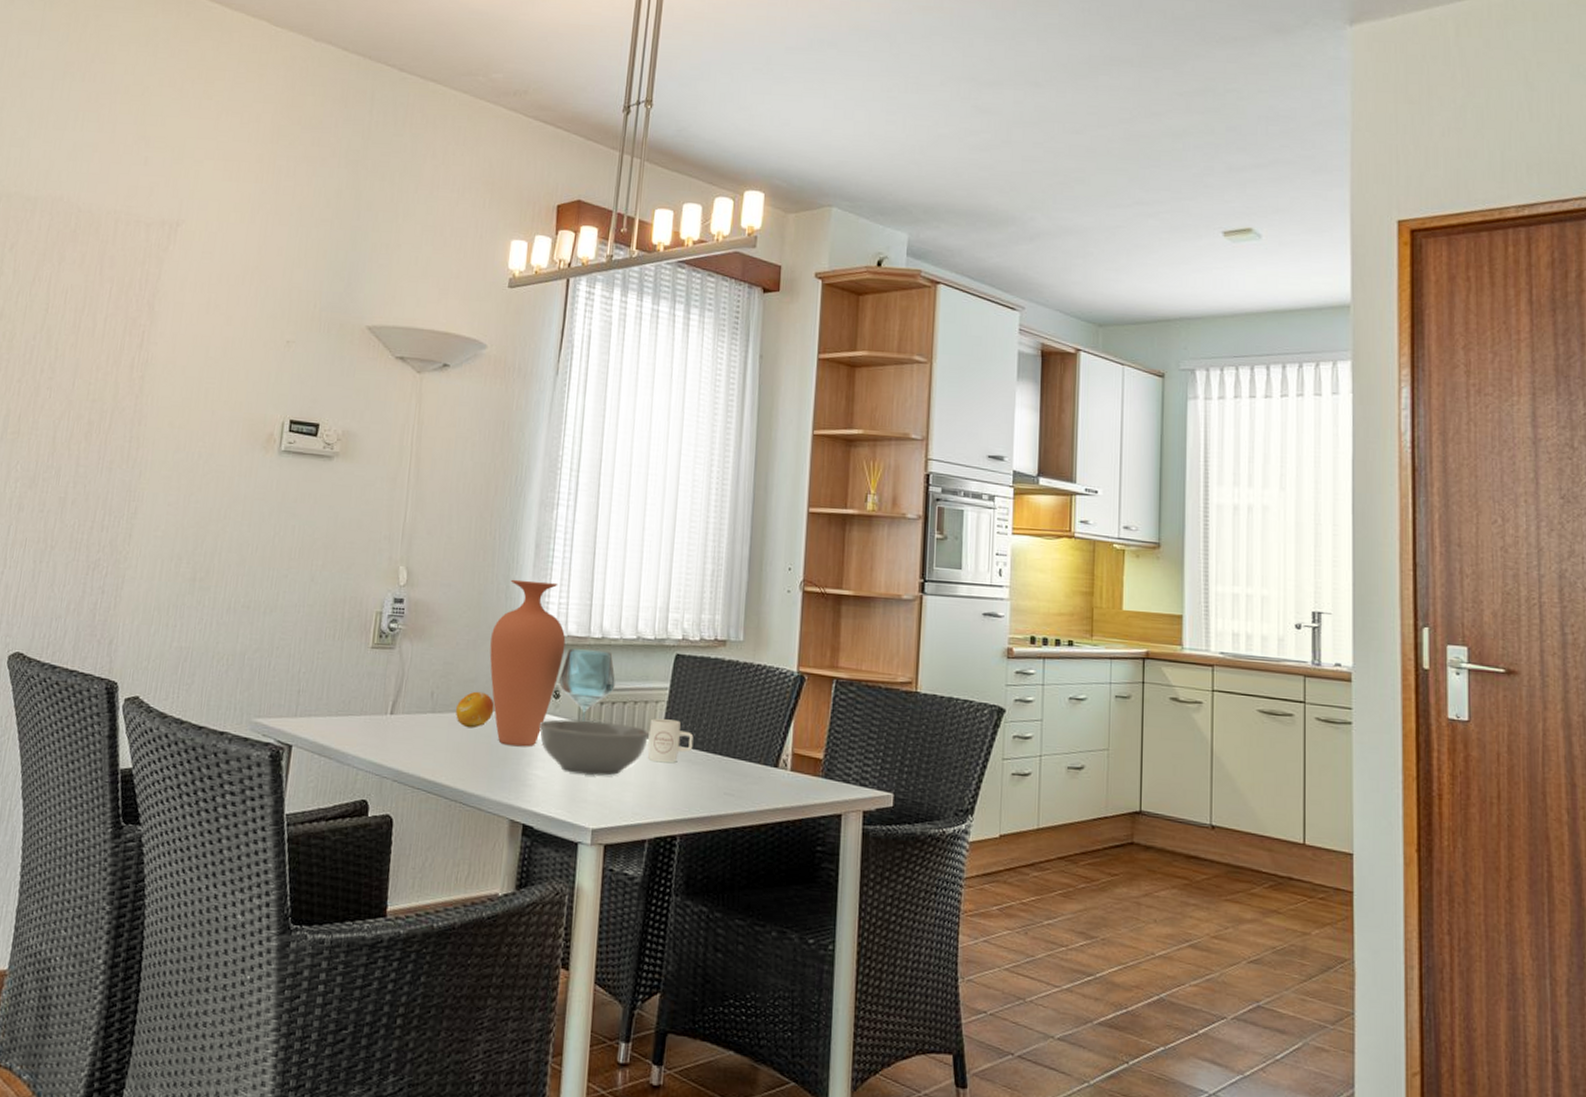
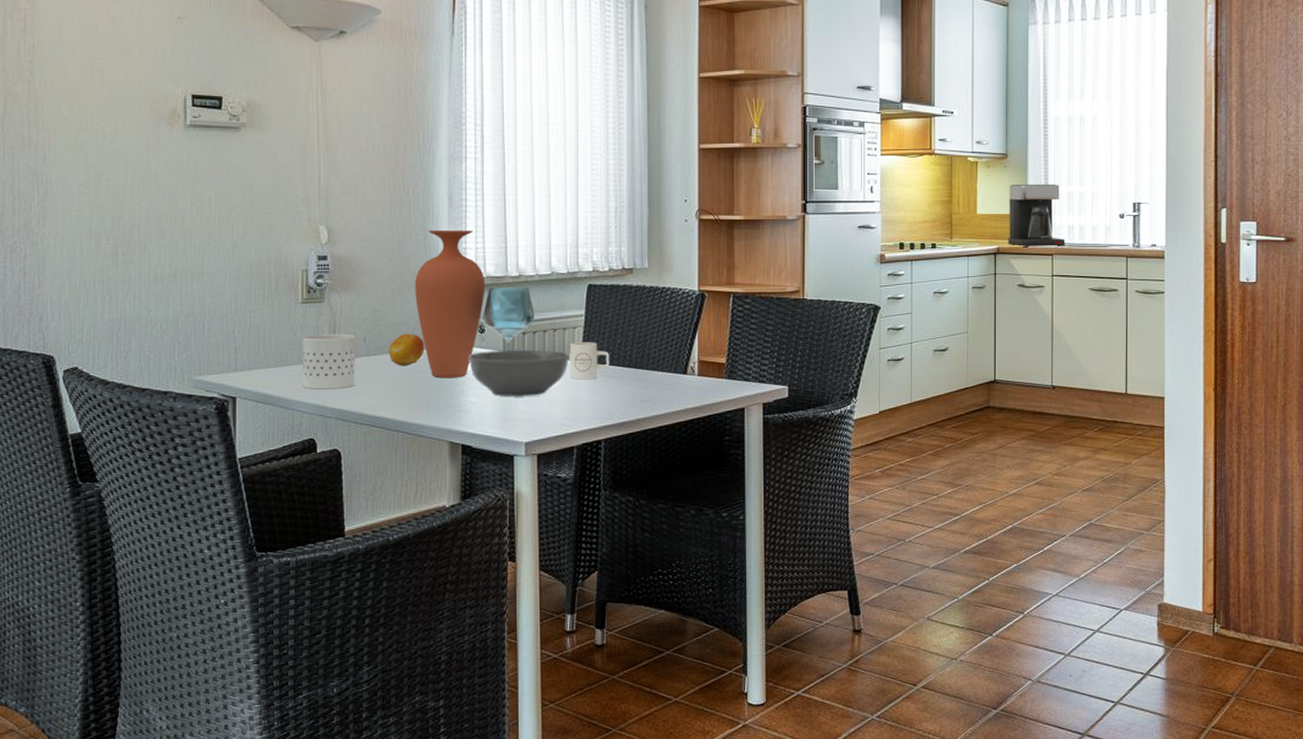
mug: none [361,683,424,747] -> present [302,334,356,390]
coffee maker: none [1159,579,1229,657] -> present [1008,183,1065,248]

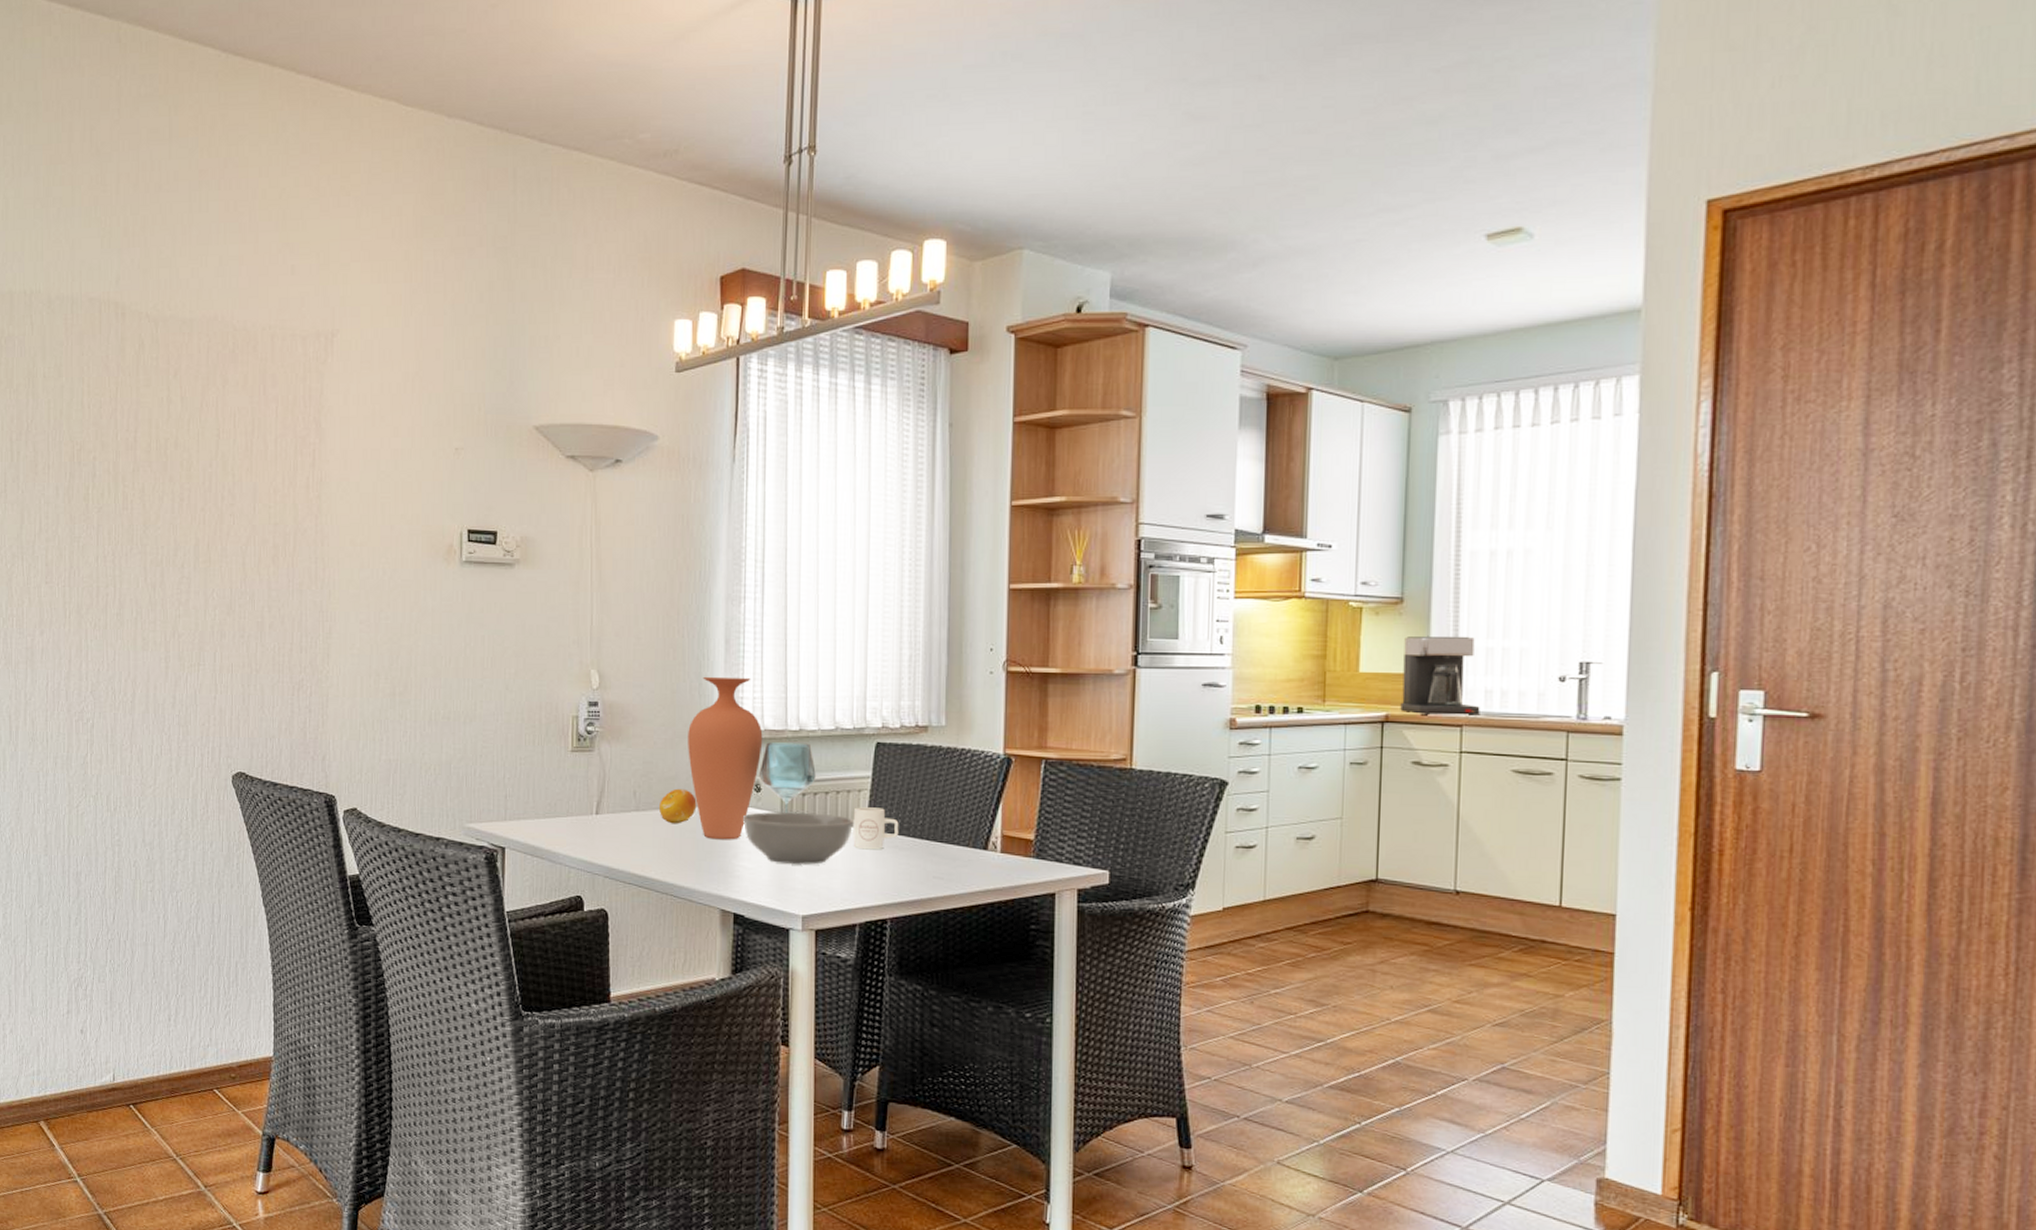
mug: present [302,334,356,390] -> none [570,785,626,845]

